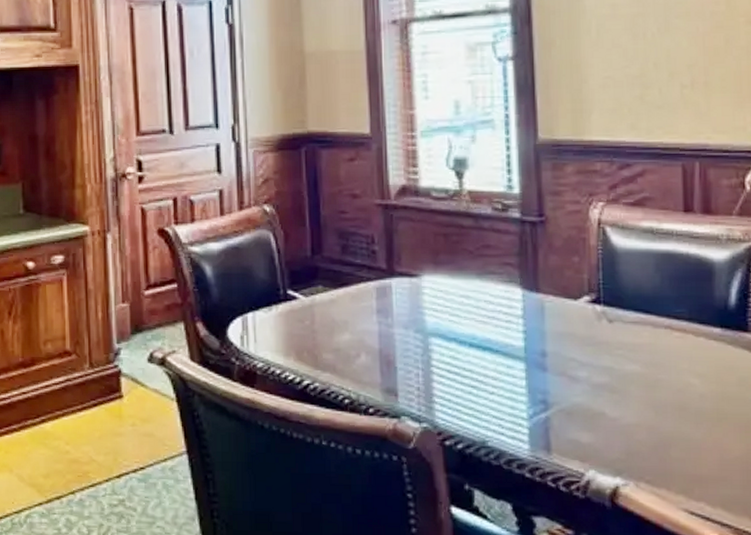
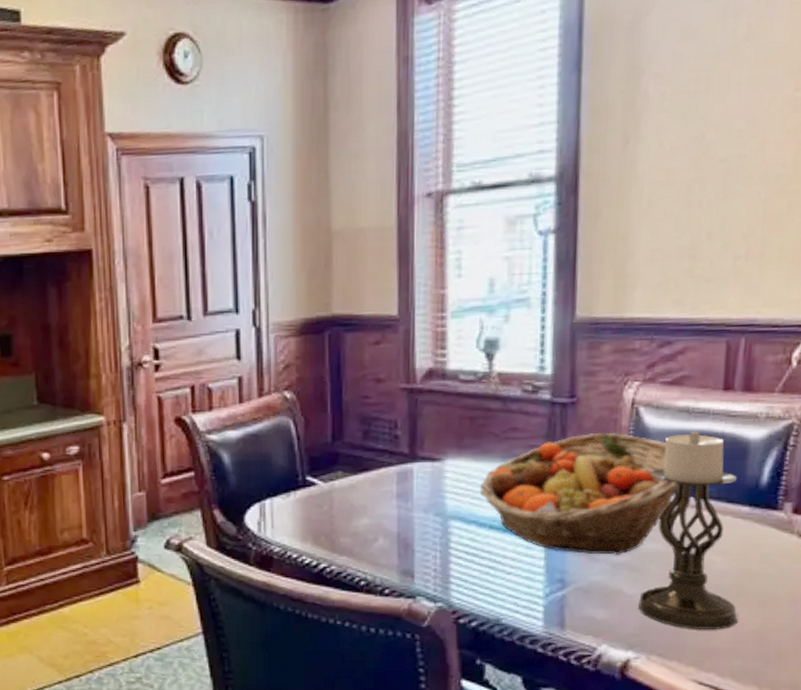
fruit basket: none [457,251,649,376] -> present [479,432,677,555]
candle holder: none [622,251,722,456] -> present [638,430,738,630]

